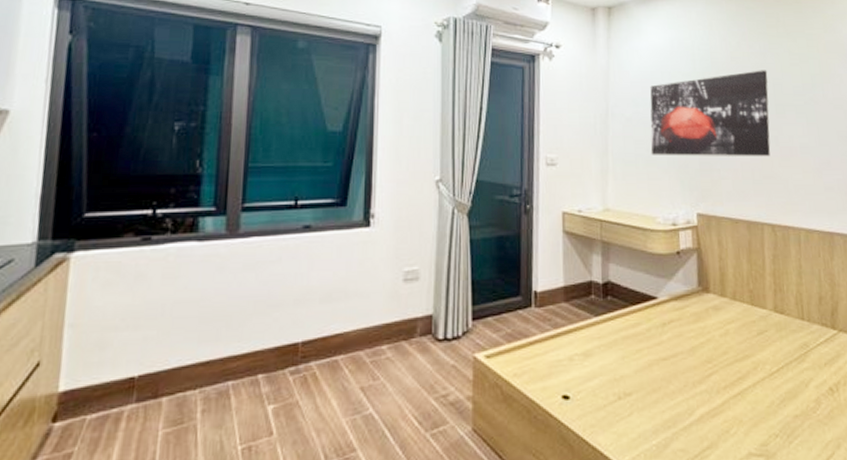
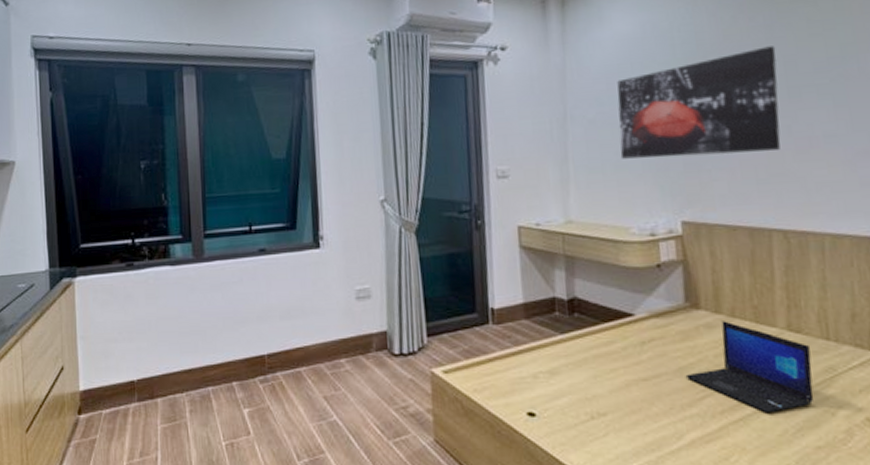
laptop: none [697,303,793,387] -> present [685,321,814,414]

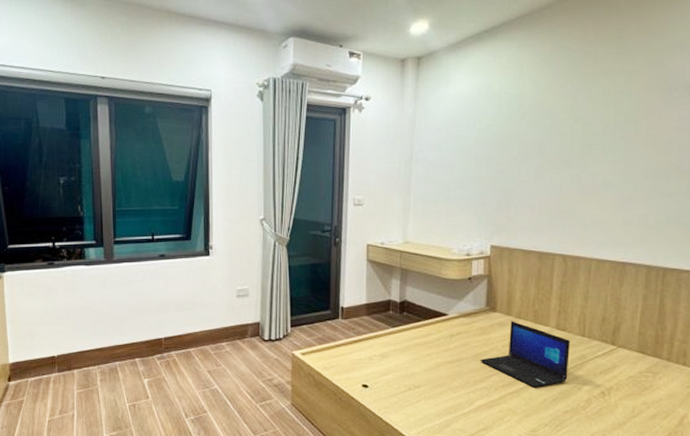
wall art: present [617,46,781,159] -> none [451,110,577,195]

